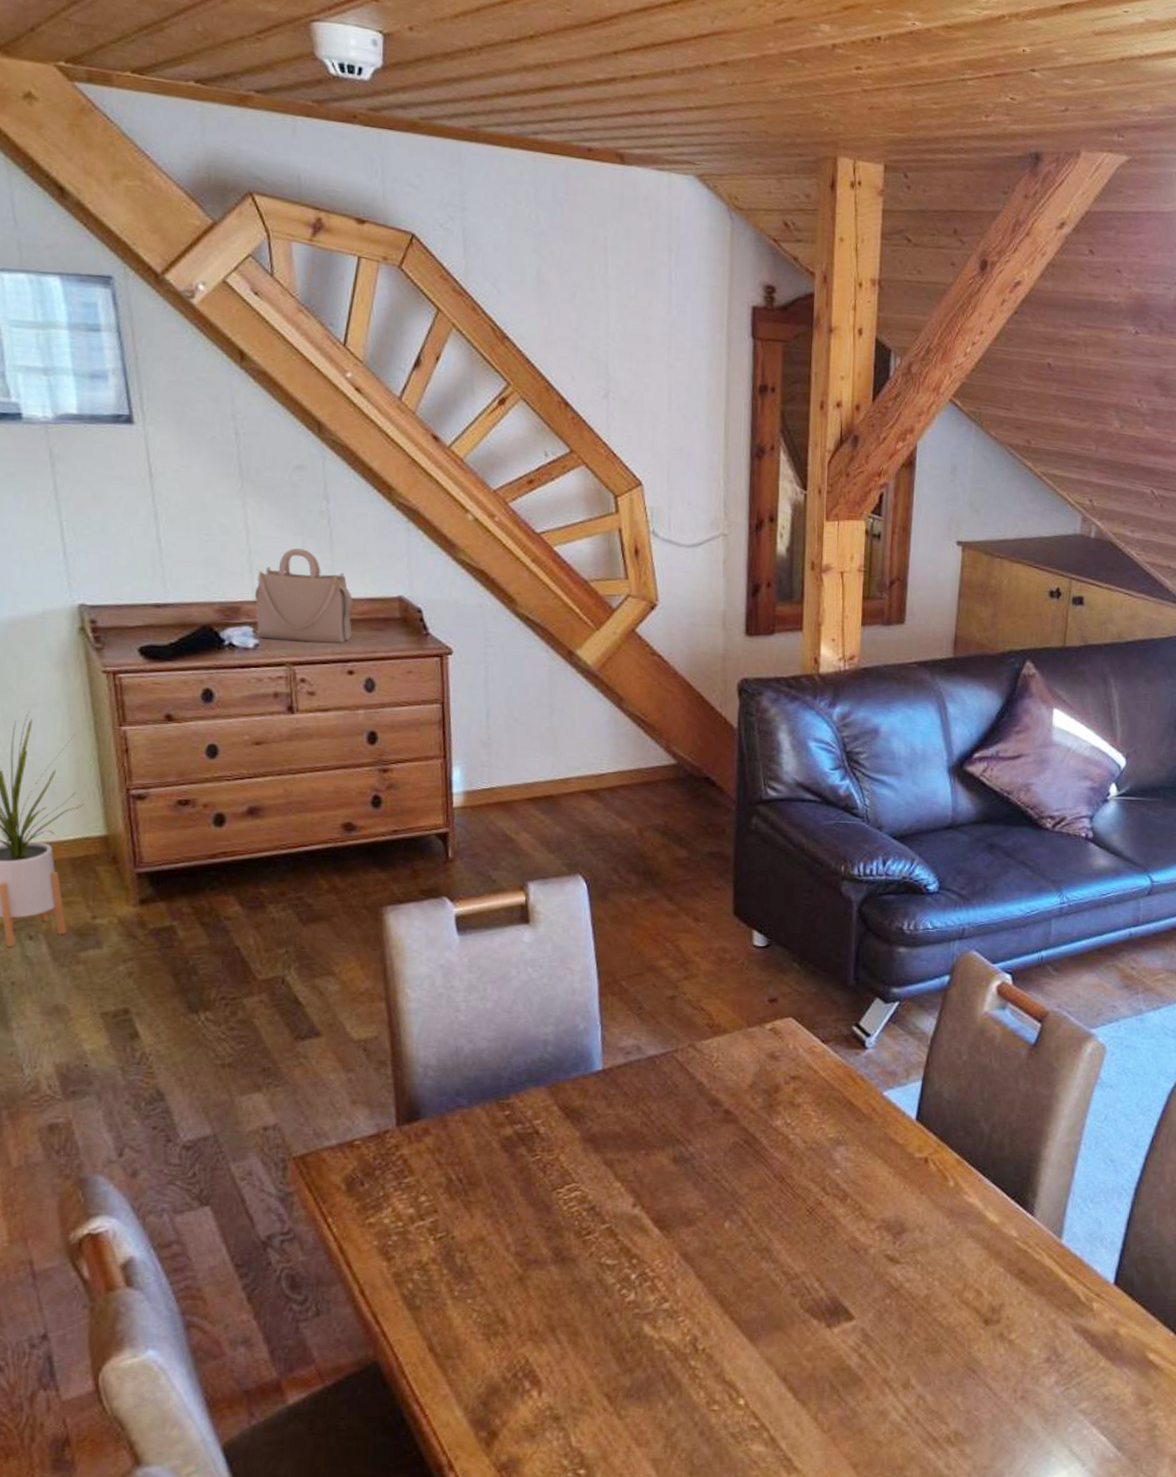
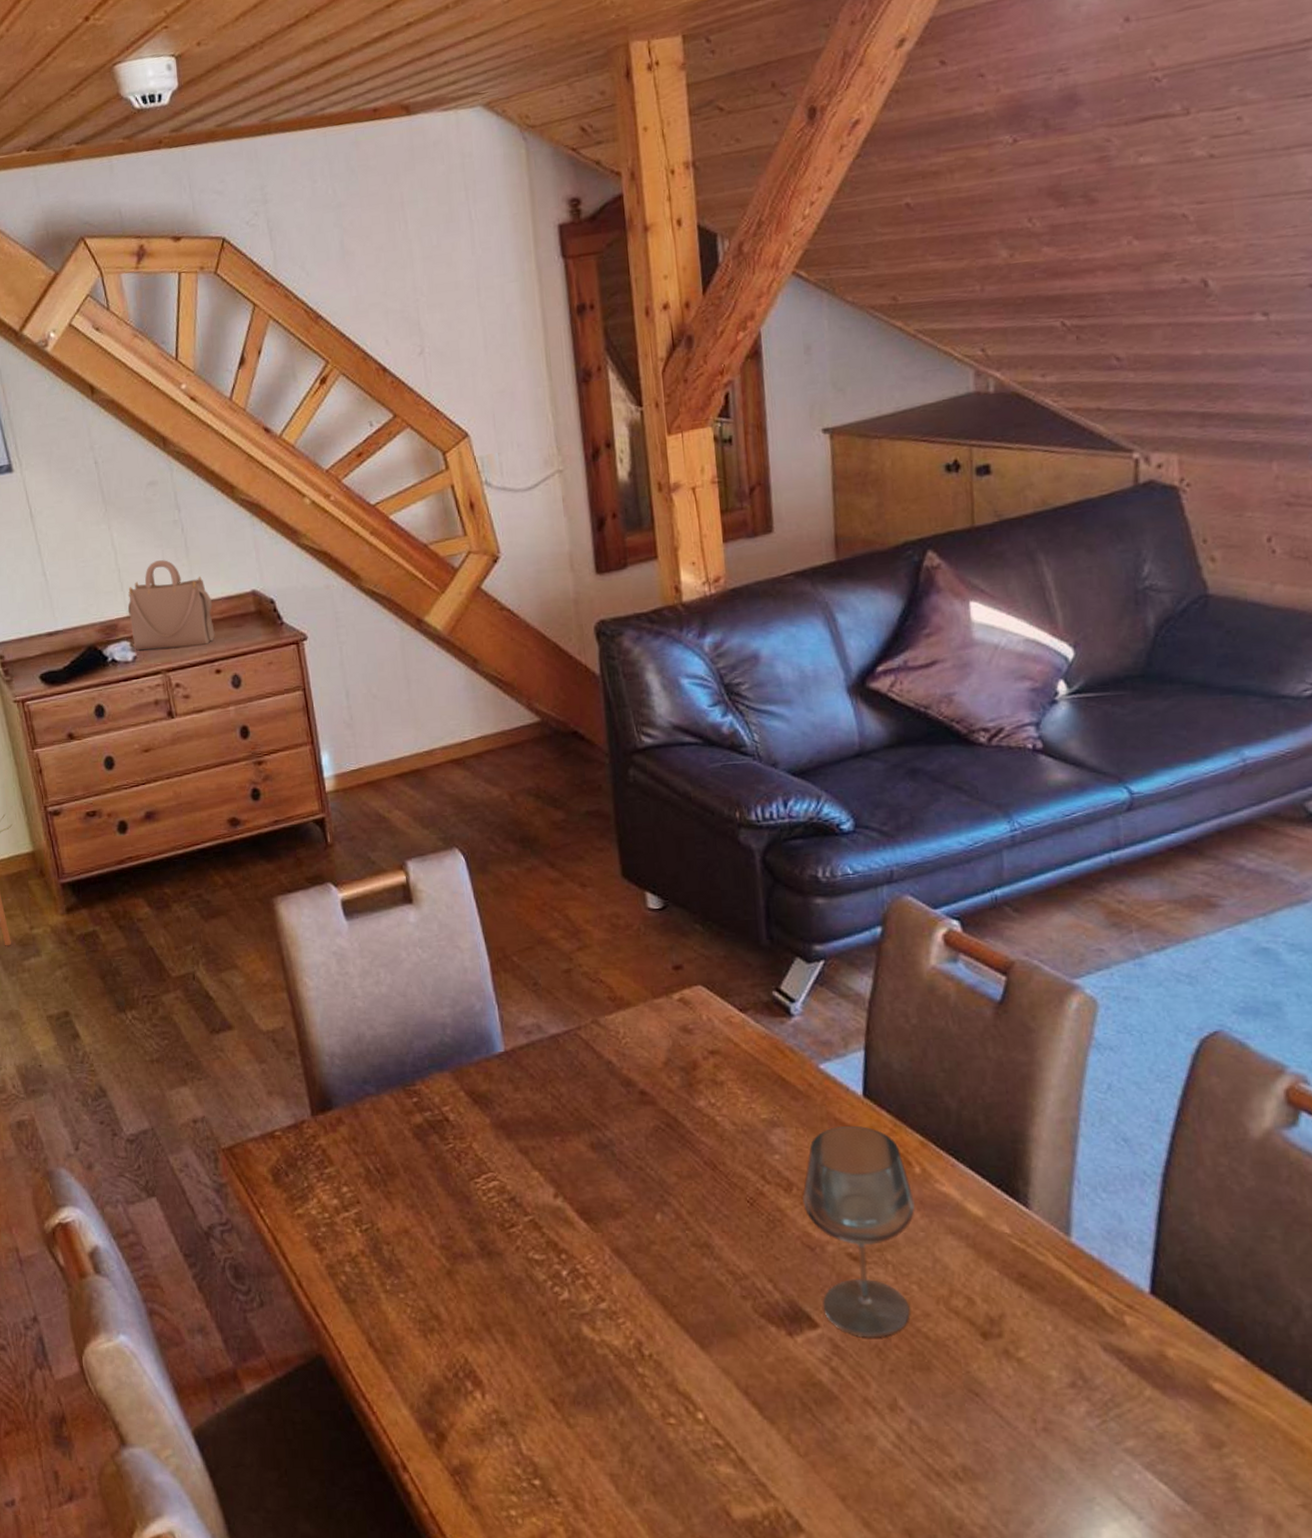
wine glass: none [854,1145,947,1327] -> present [802,1125,916,1338]

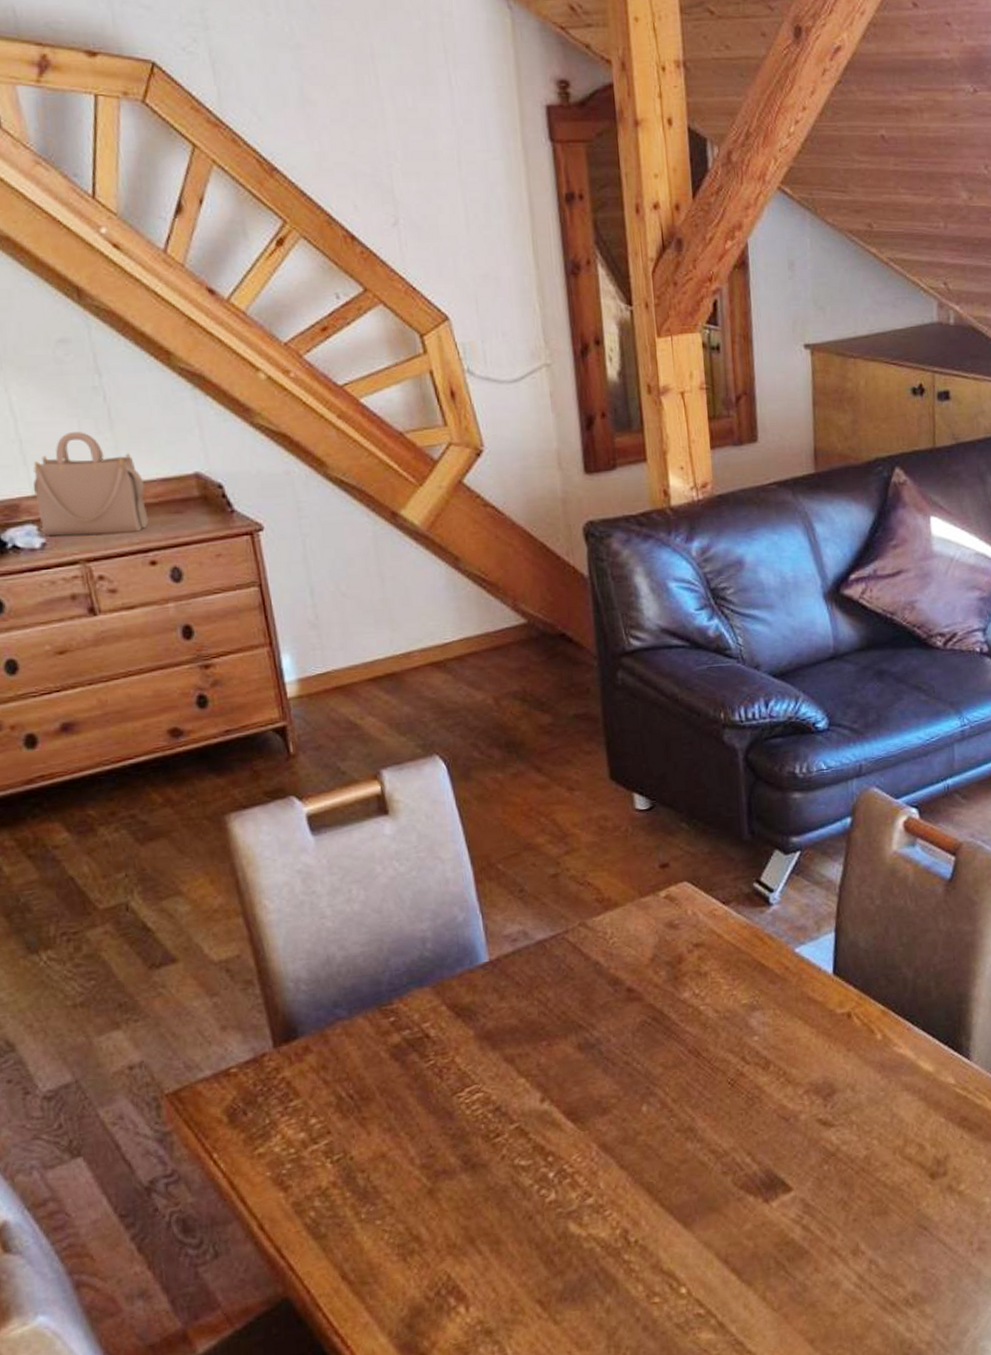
wine glass: present [802,1125,916,1338] -> none [778,1002,877,1194]

